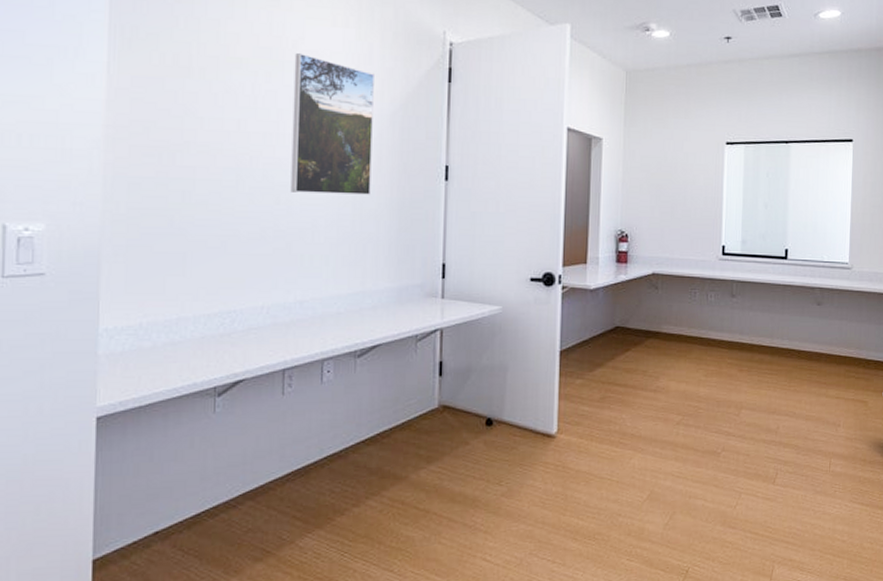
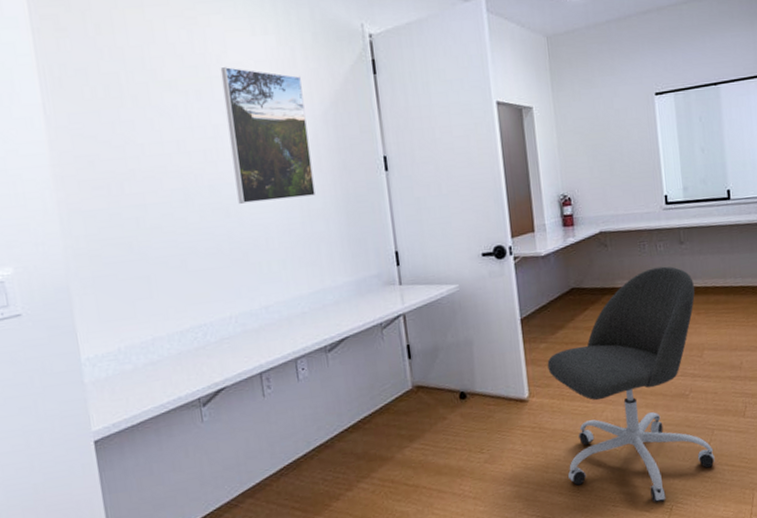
office chair: none [580,317,740,563] -> present [547,266,715,504]

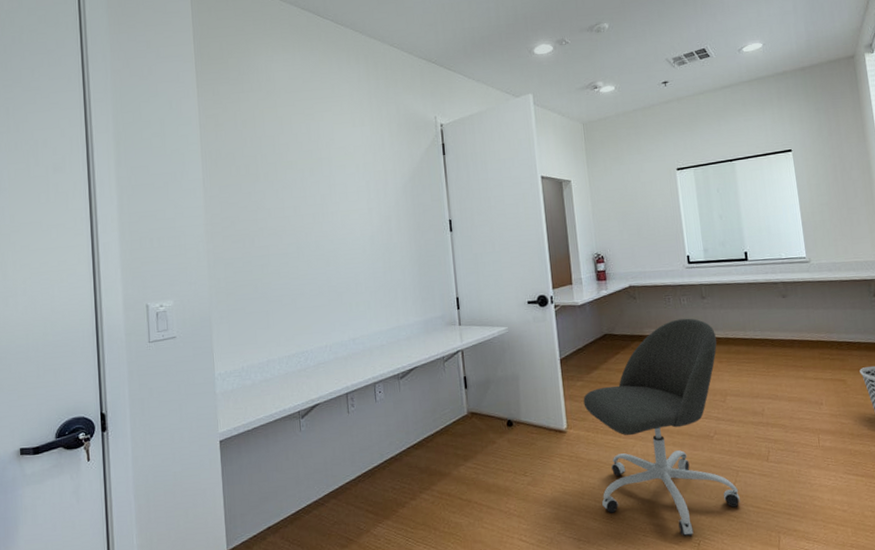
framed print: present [220,67,315,204] -> none [328,150,395,256]

